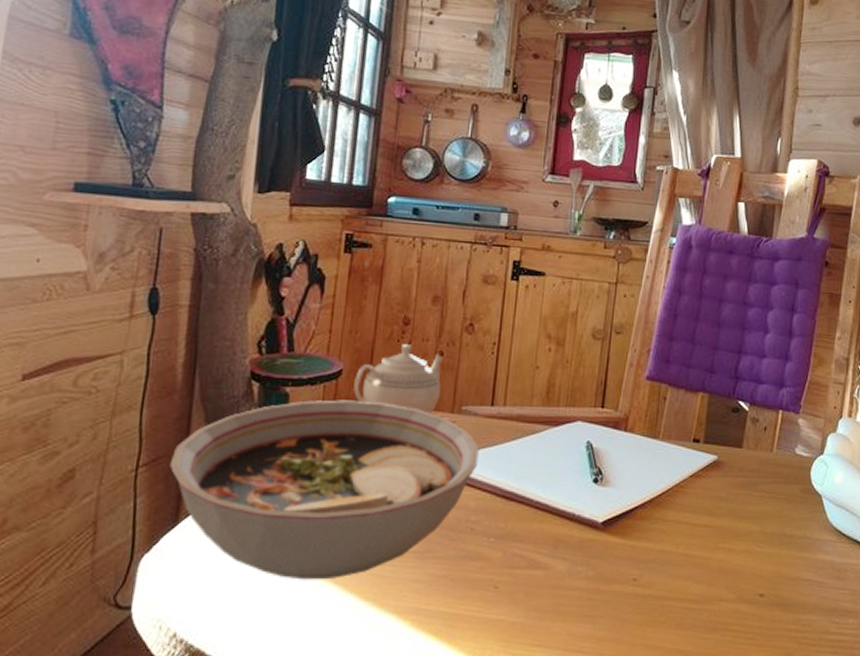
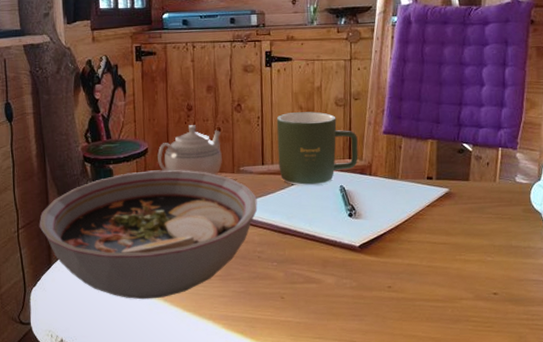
mug: none [512,341,615,440] -> present [276,111,359,187]

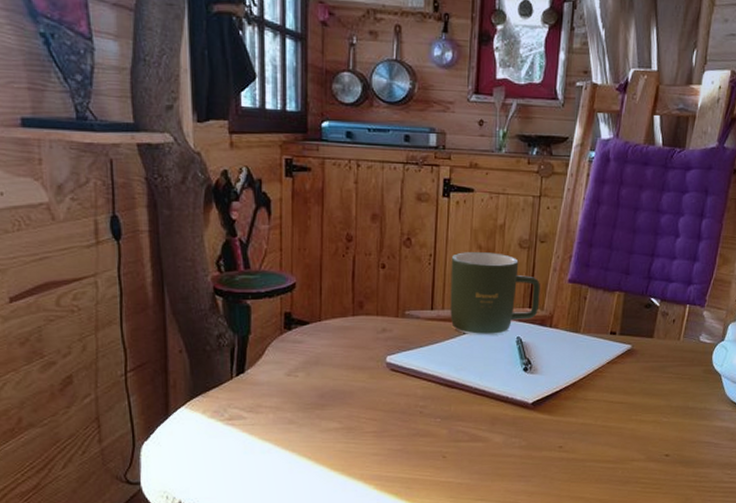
bowl: present [39,170,258,300] -> none [153,309,423,457]
teapot: present [157,125,222,175] -> none [307,259,385,319]

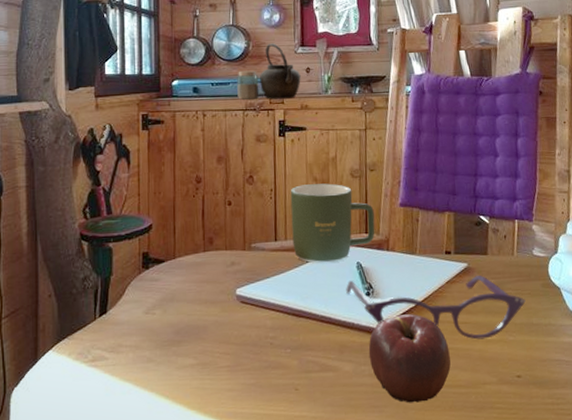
peanut butter: none [398,116,424,153] -> present [237,70,260,101]
kettle: none [425,86,472,154] -> present [260,43,301,100]
eyeglasses: none [503,354,685,419] -> present [346,275,526,340]
apple: none [520,391,602,475] -> present [368,314,451,403]

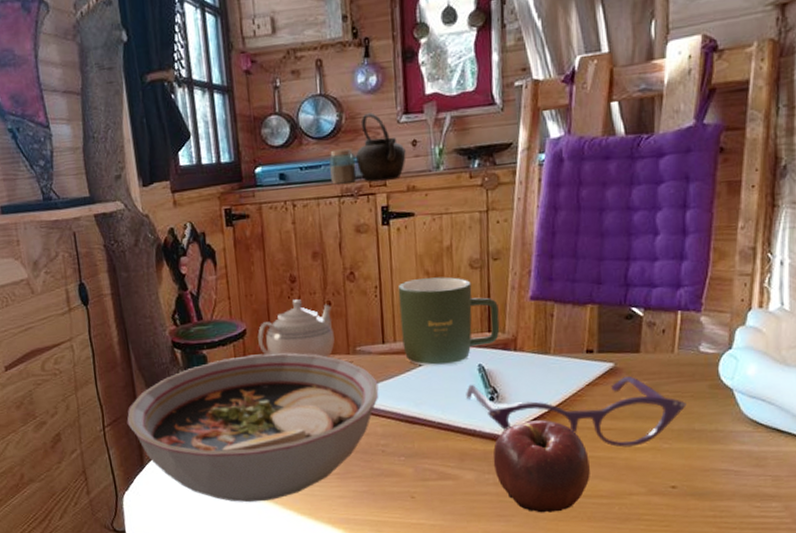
bowl: none [25,247,270,398] -> present [126,353,379,503]
teapot: none [162,198,233,253] -> present [258,299,335,358]

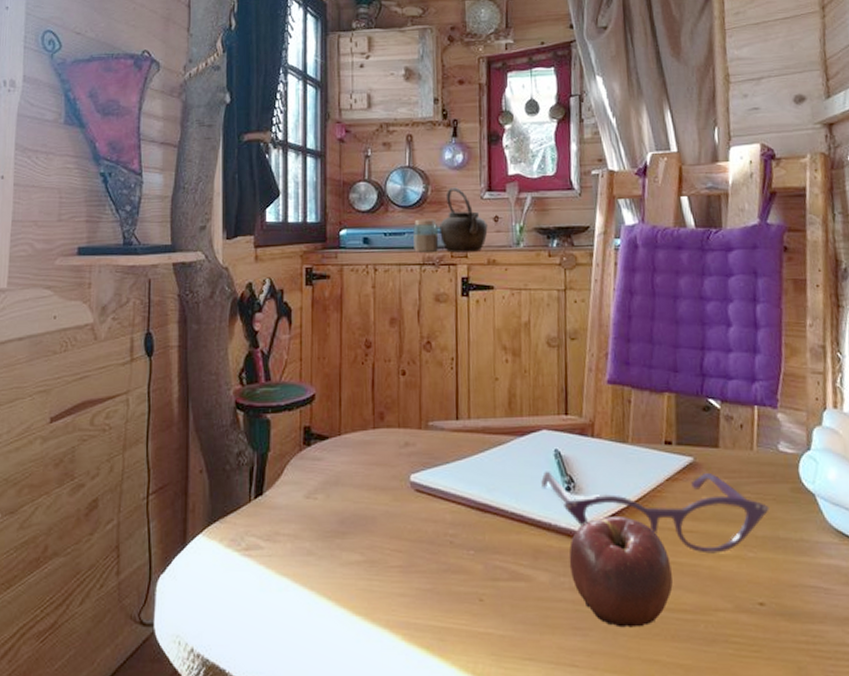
bowl: present [126,353,379,503] -> none [174,422,450,596]
teapot: present [258,299,335,358] -> none [327,366,407,431]
mug: present [397,277,500,368] -> none [474,353,577,450]

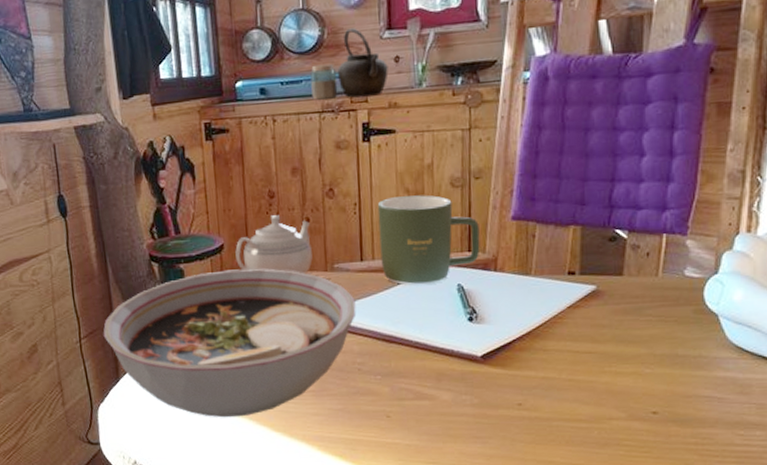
bowl: none [174,422,450,596] -> present [103,268,357,418]
teapot: none [327,366,407,431] -> present [235,215,313,274]
mug: none [474,353,577,450] -> present [377,195,480,286]
eyeglasses: present [541,471,769,554] -> none [444,300,670,371]
apple: present [569,516,673,628] -> none [470,341,569,436]

